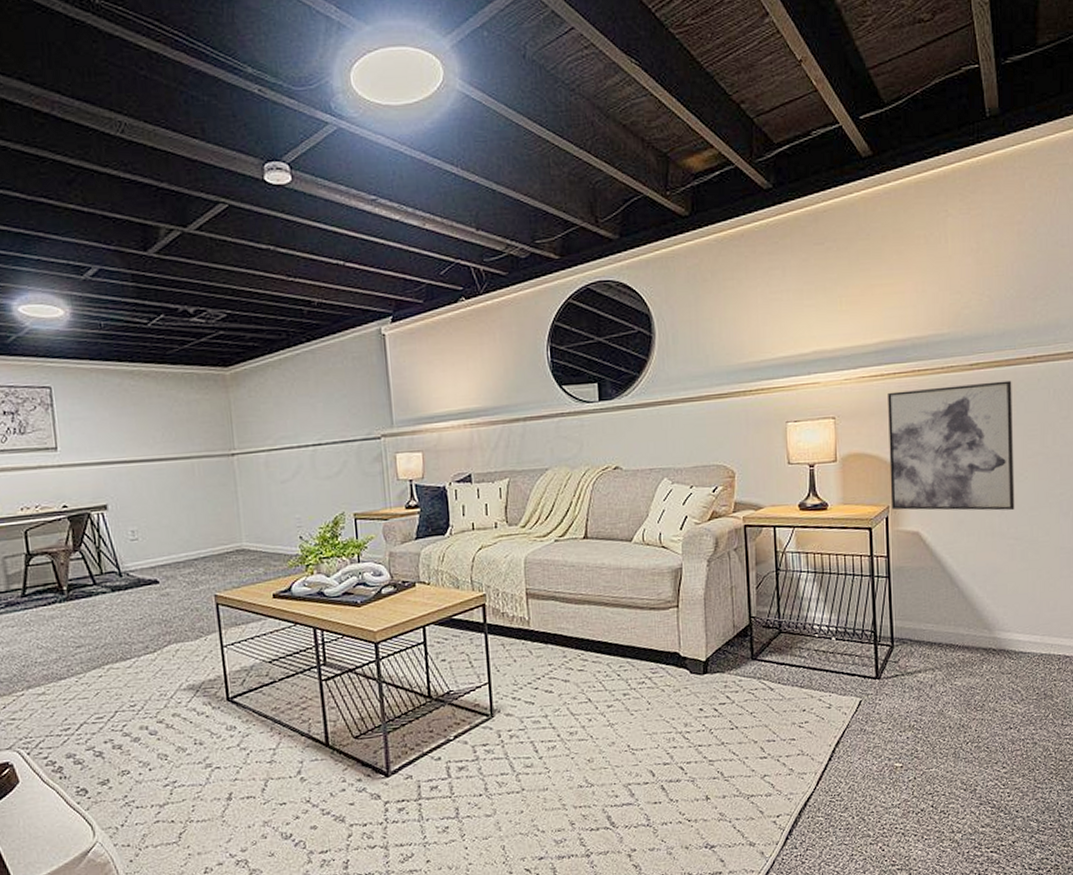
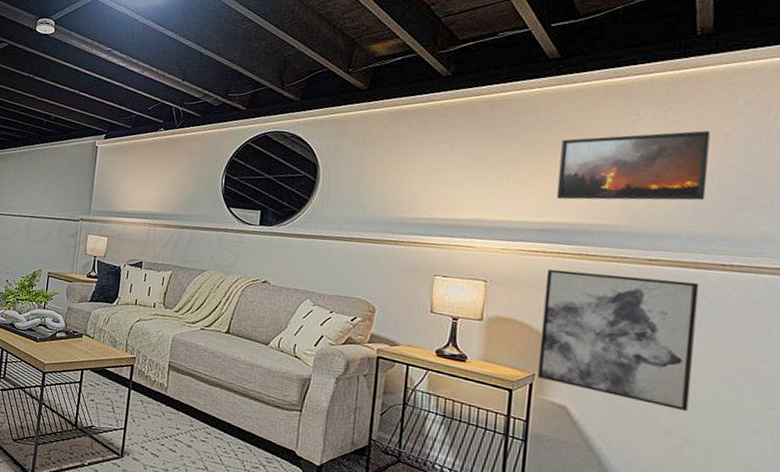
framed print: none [884,221,1009,314] -> present [556,131,710,201]

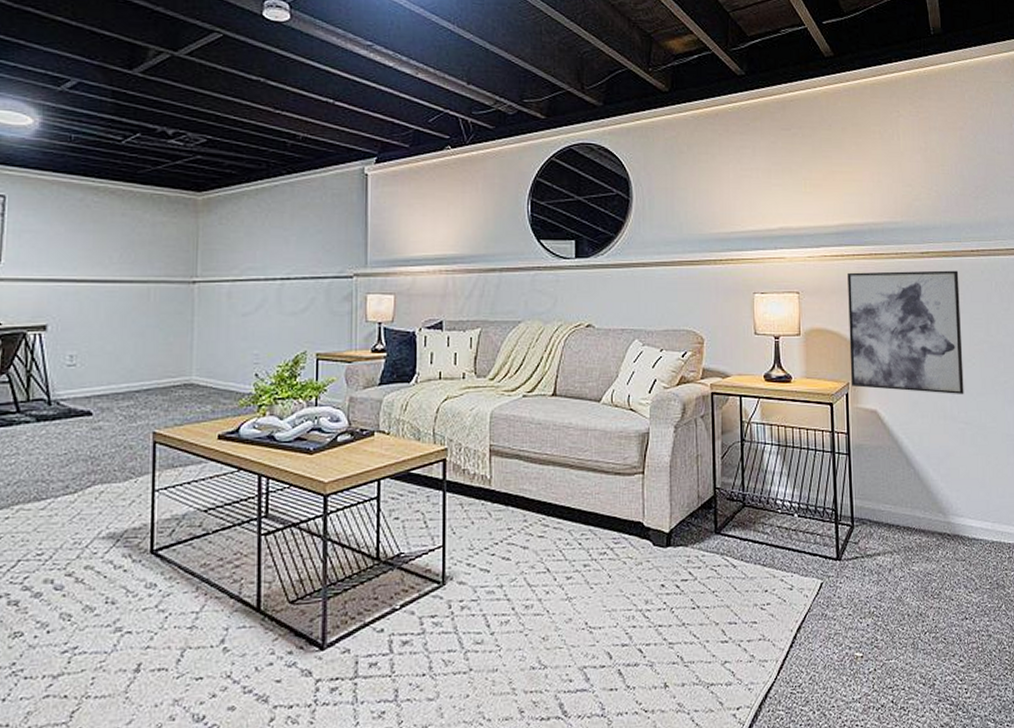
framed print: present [556,131,710,201] -> none [844,125,953,200]

